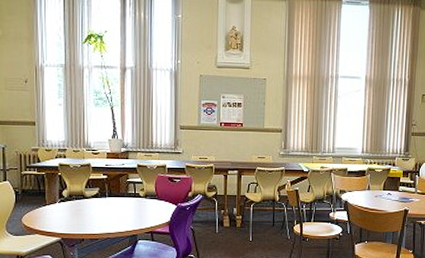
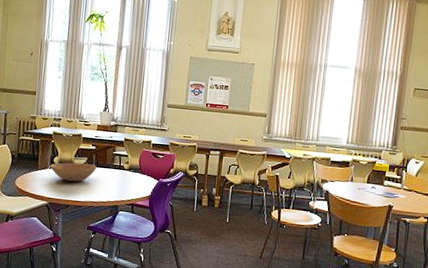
bowl: none [59,194,110,215] -> present [50,162,97,182]

